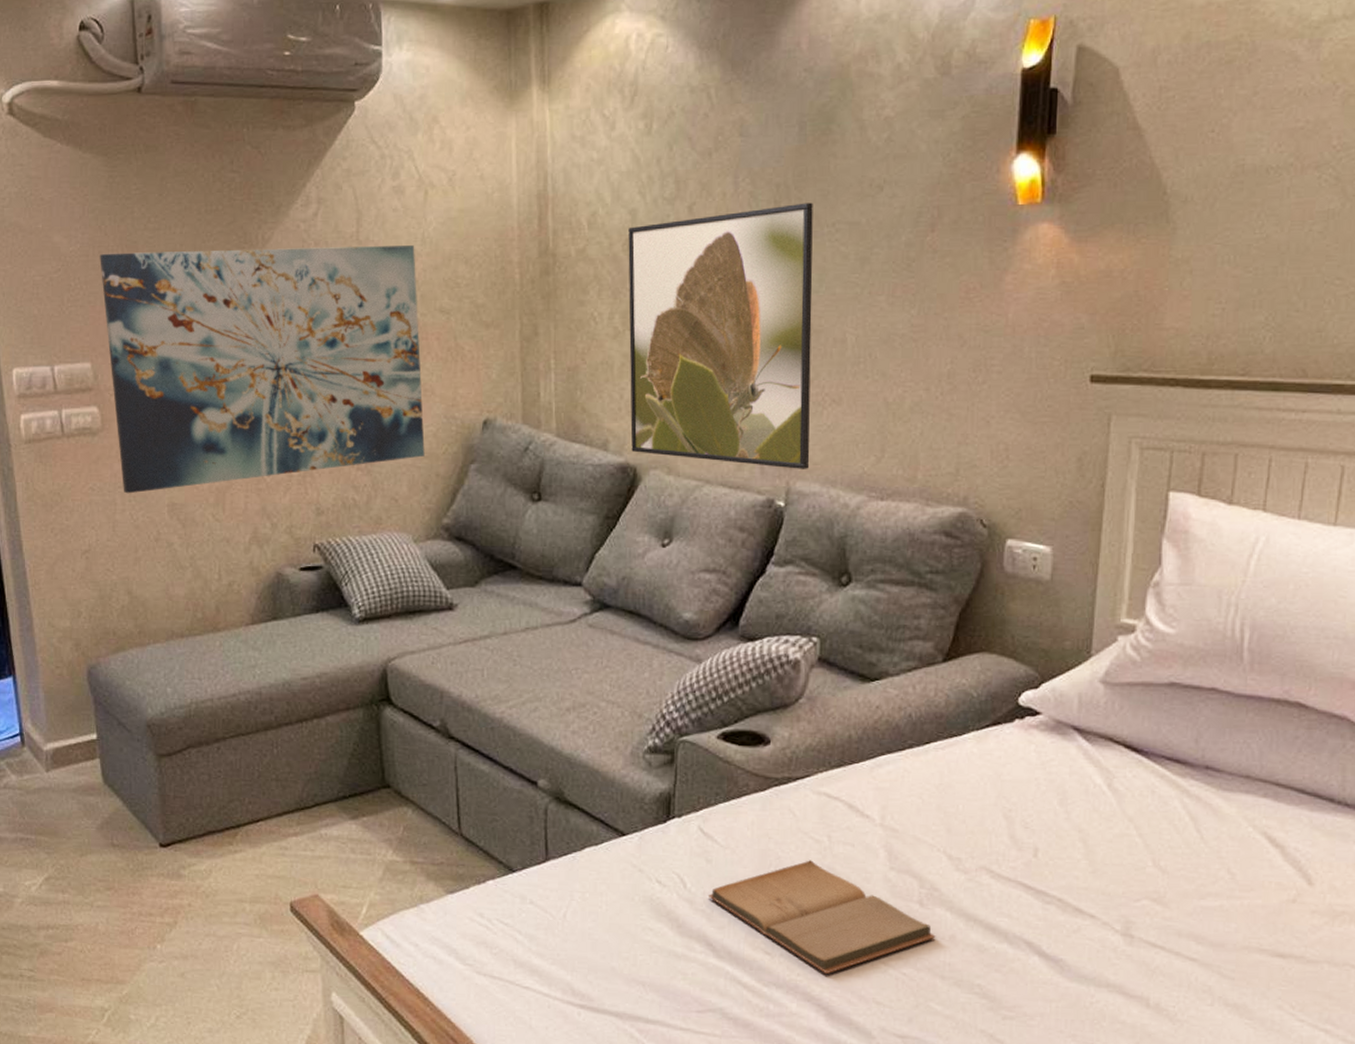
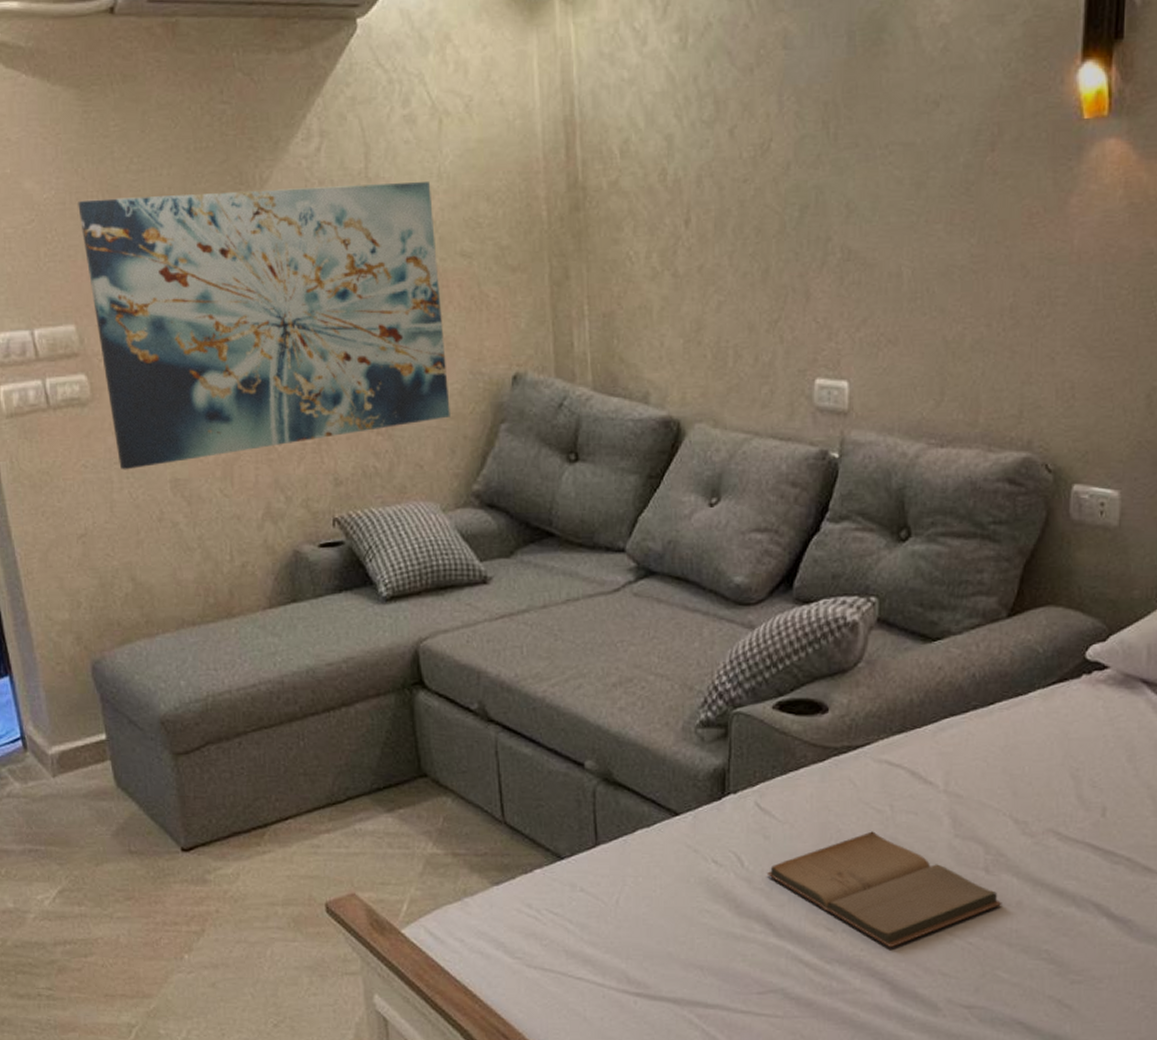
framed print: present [628,202,813,469] -> none [665,122,865,417]

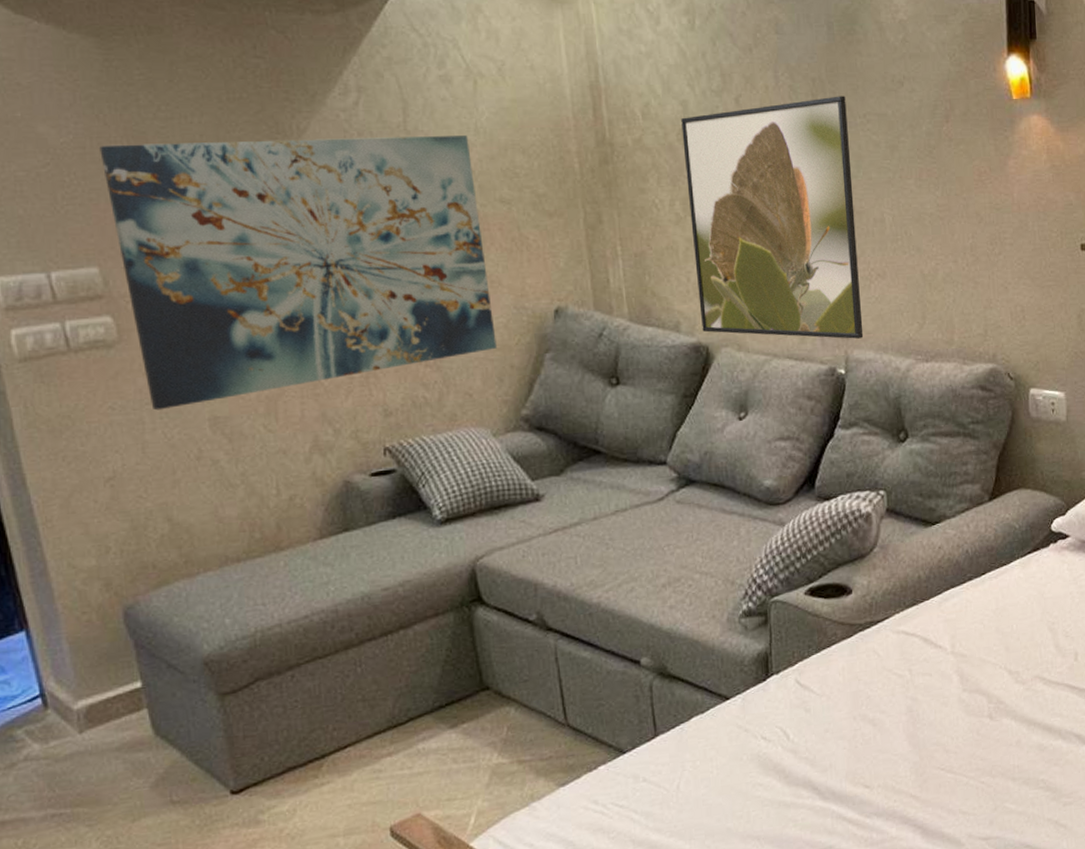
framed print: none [665,122,865,417] -> present [681,96,864,339]
book: present [767,831,1002,947] -> none [810,694,1005,795]

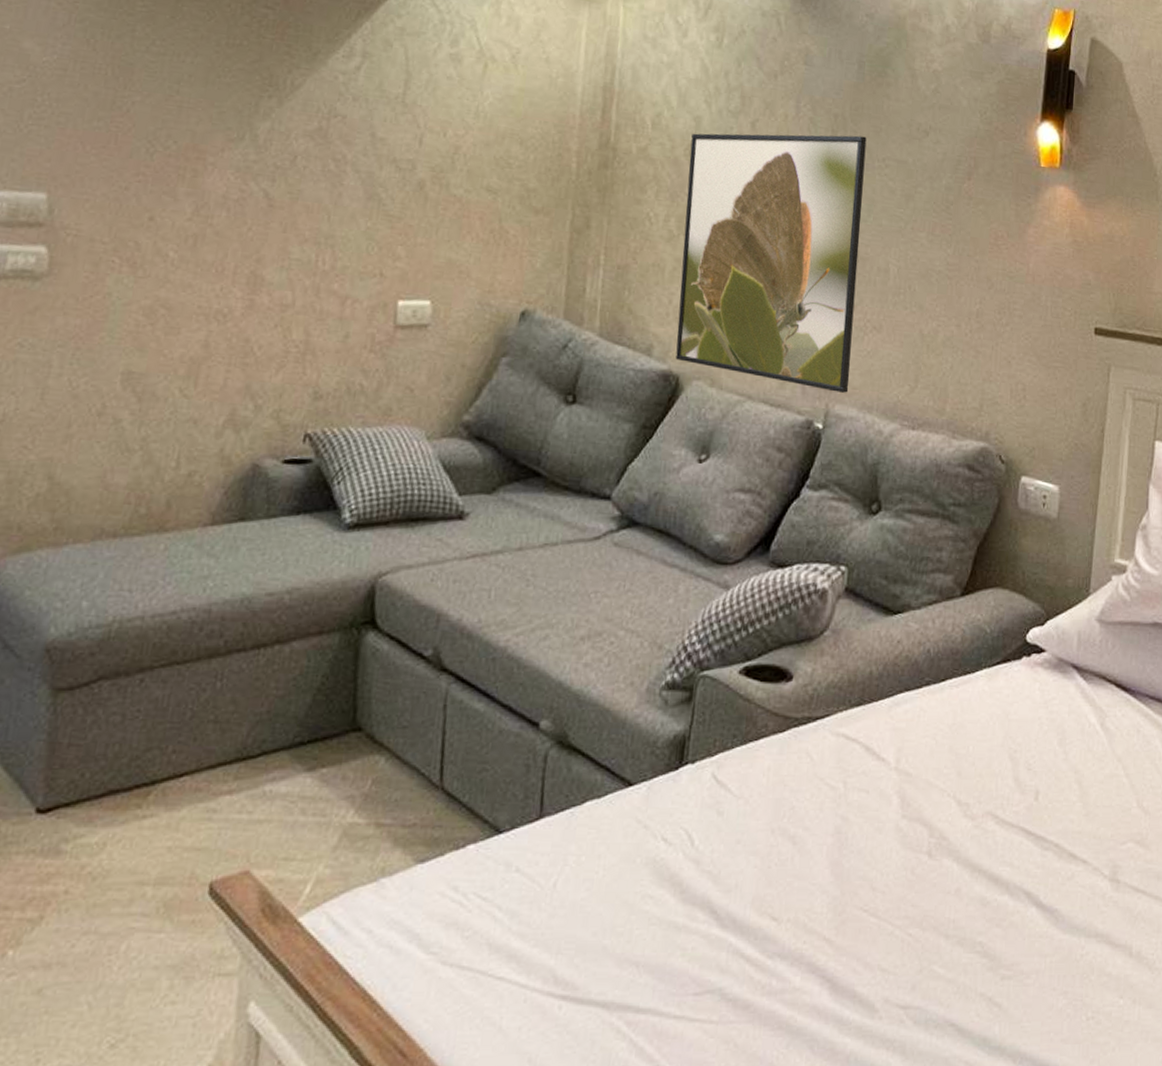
wall art: present [99,136,497,411] -> none [63,71,467,356]

